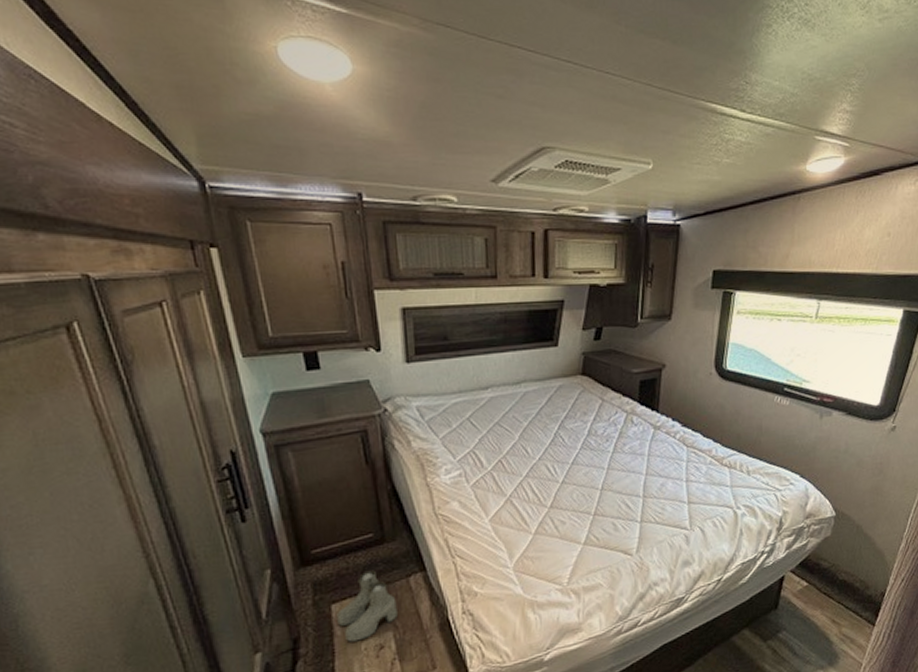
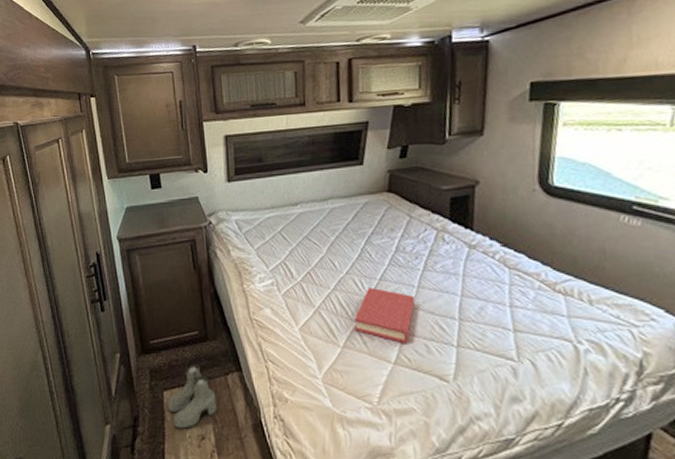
hardback book: none [546,471,604,525] -> present [354,287,415,344]

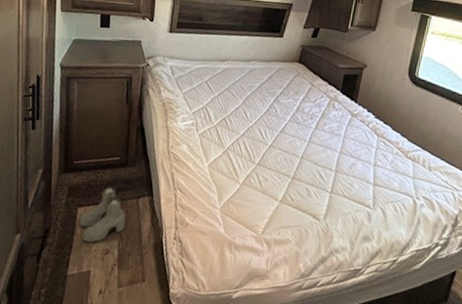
hardback book: present [354,287,415,344] -> none [253,136,305,187]

